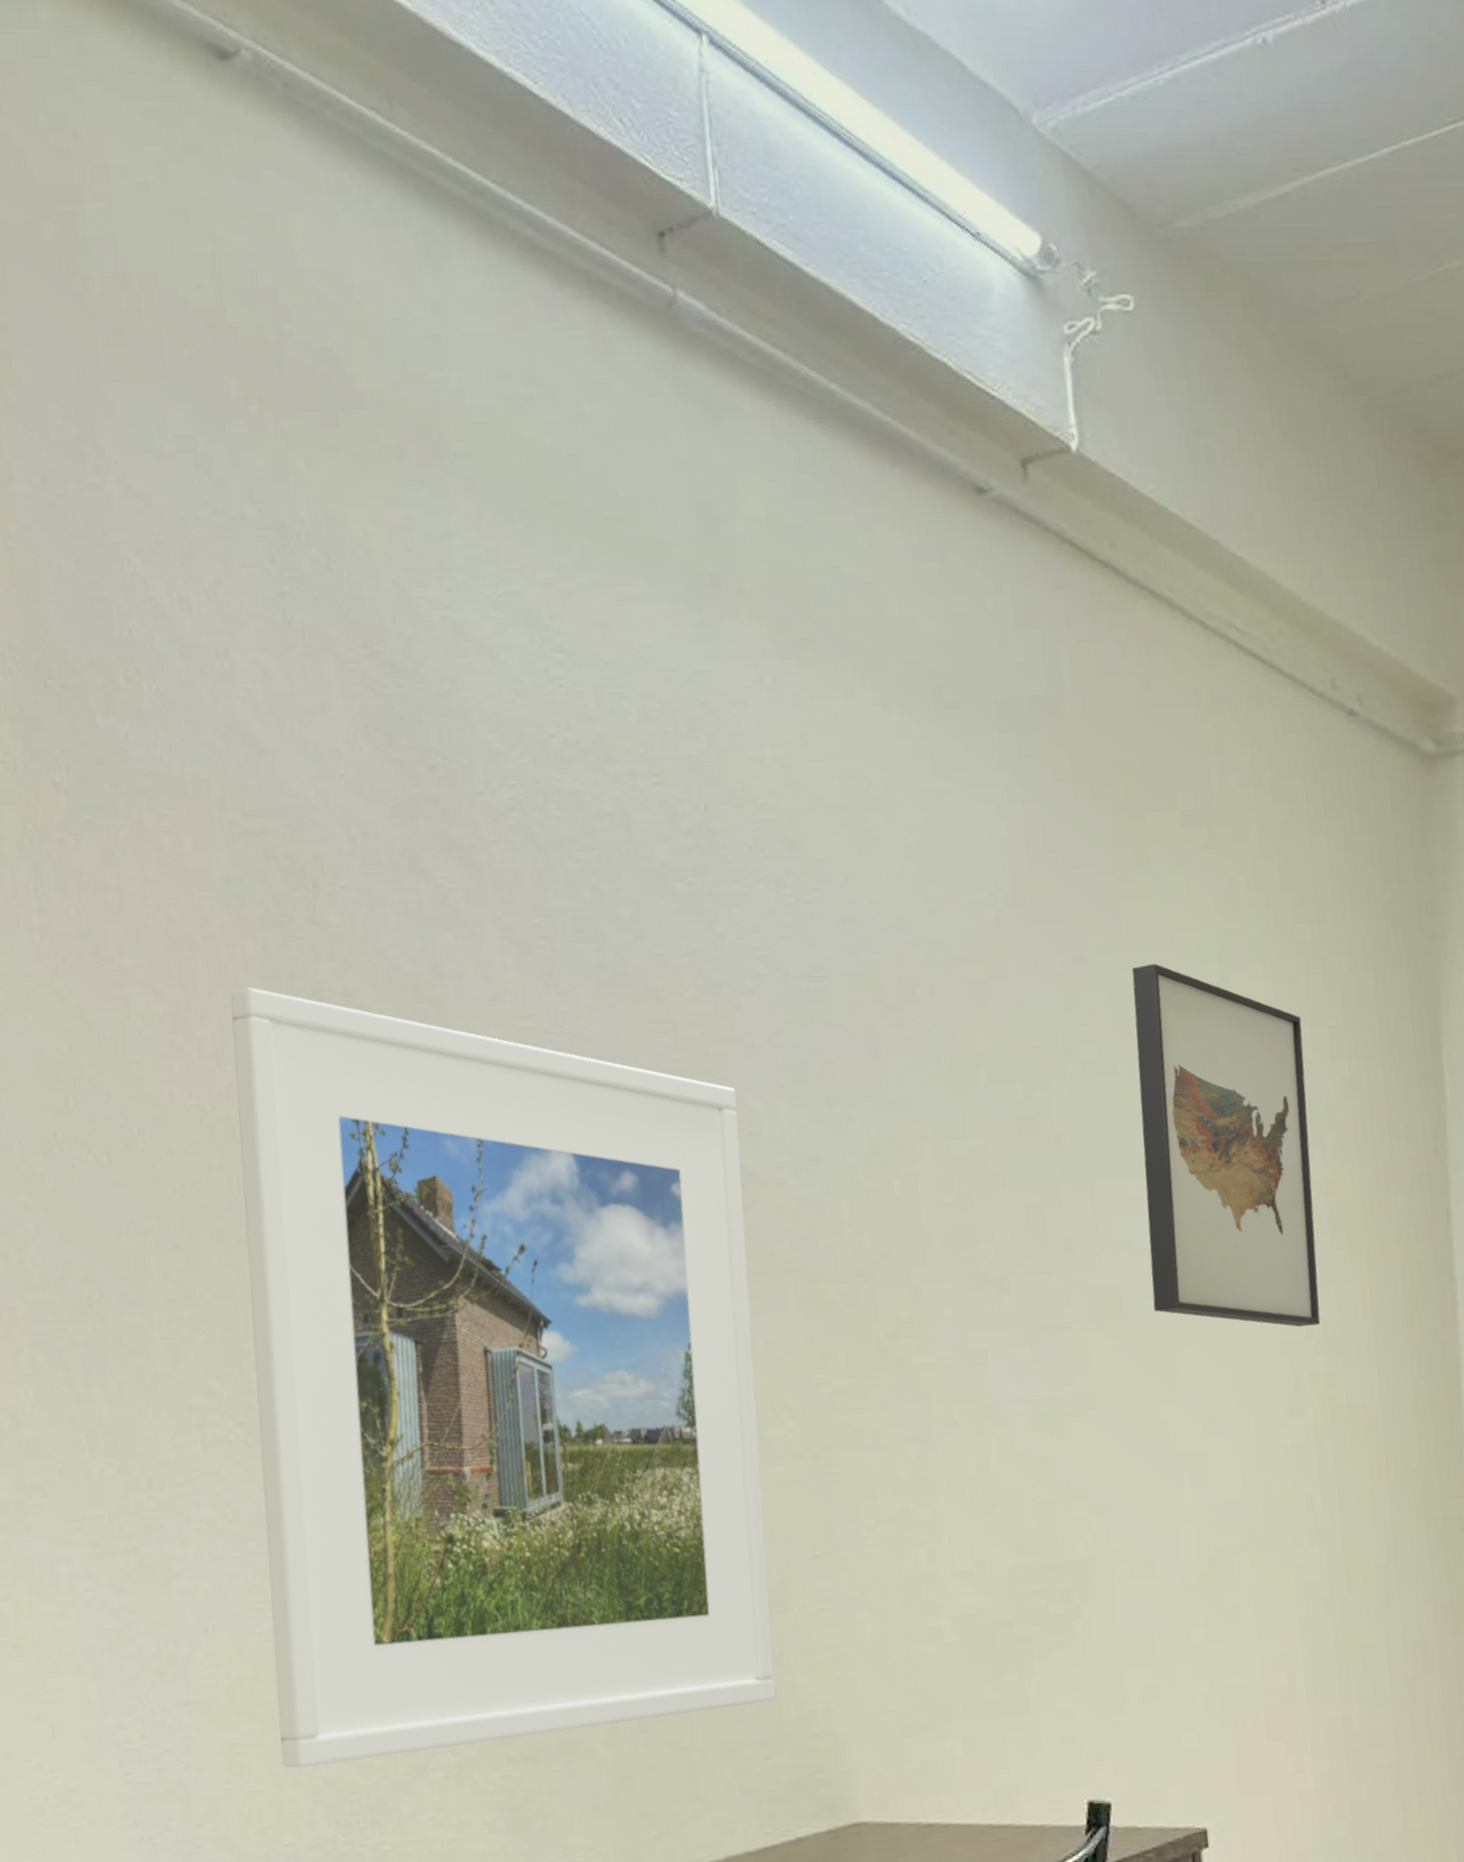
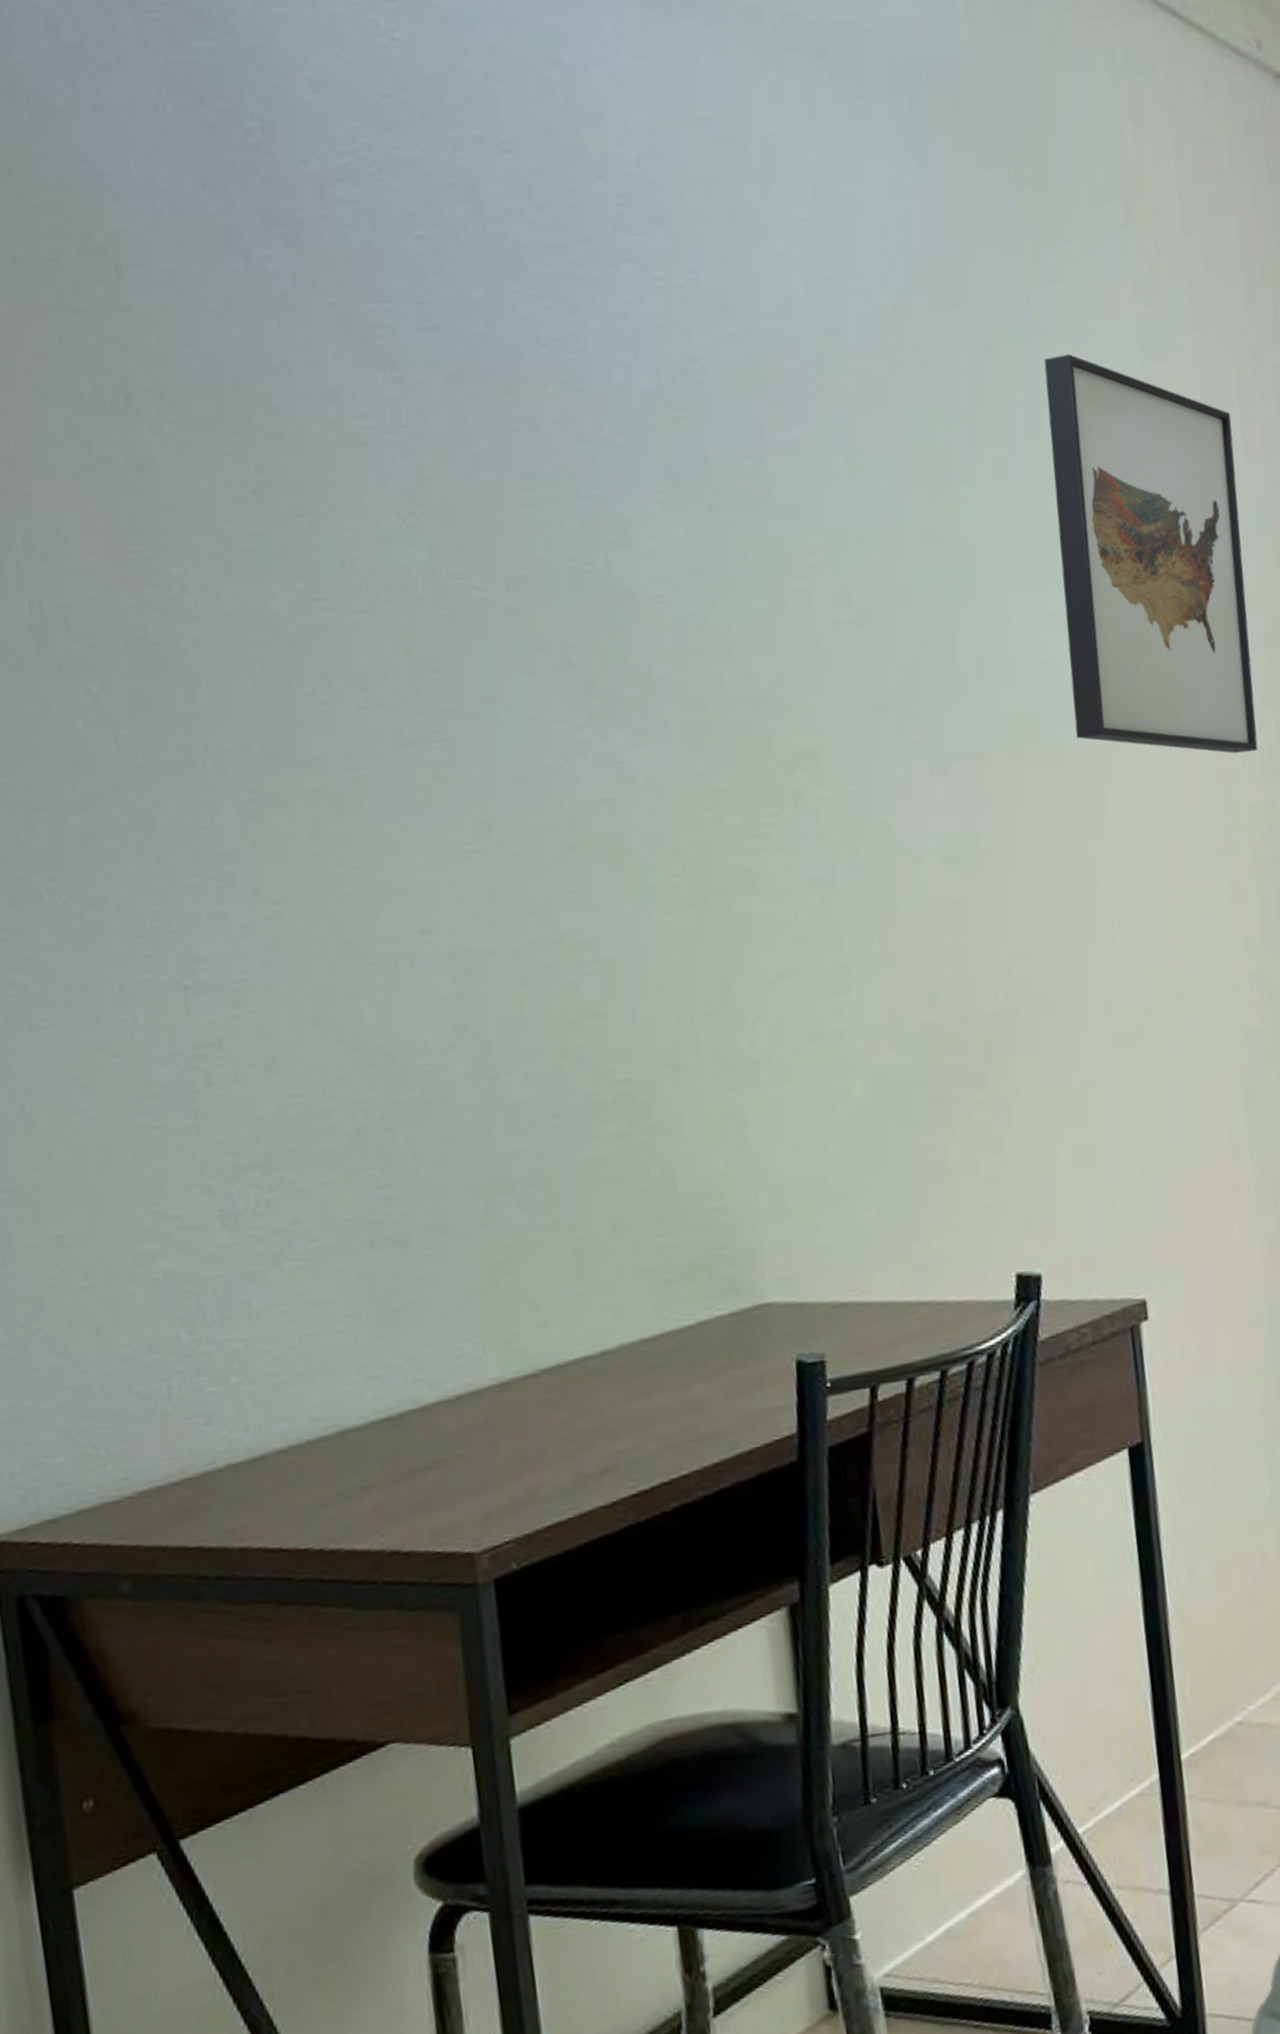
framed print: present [230,987,776,1768] -> none [23,382,670,1260]

